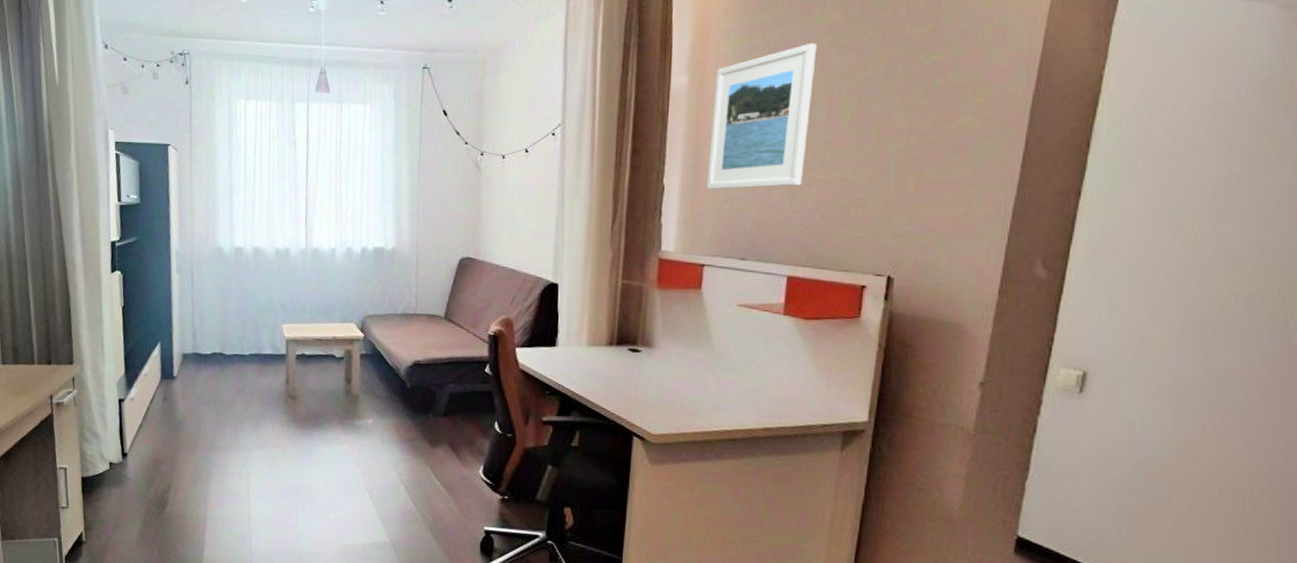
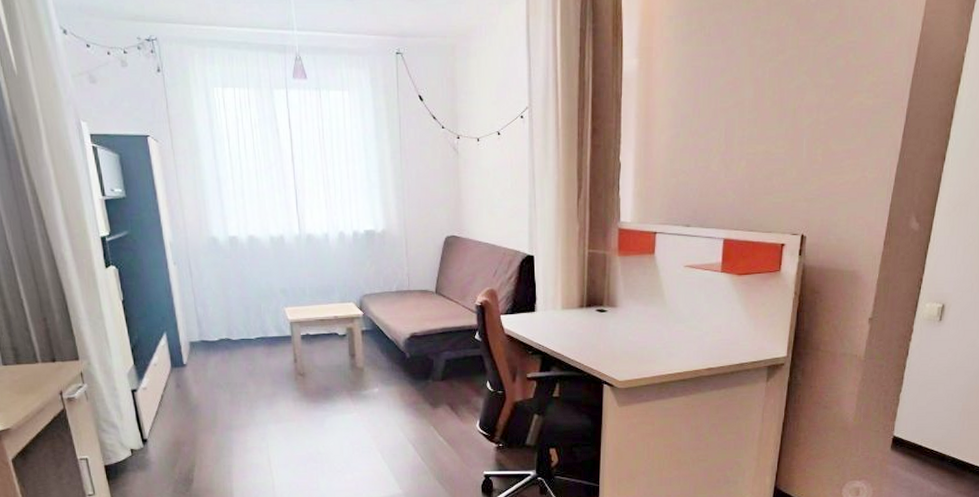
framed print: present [706,42,817,190] -> none [656,27,745,165]

